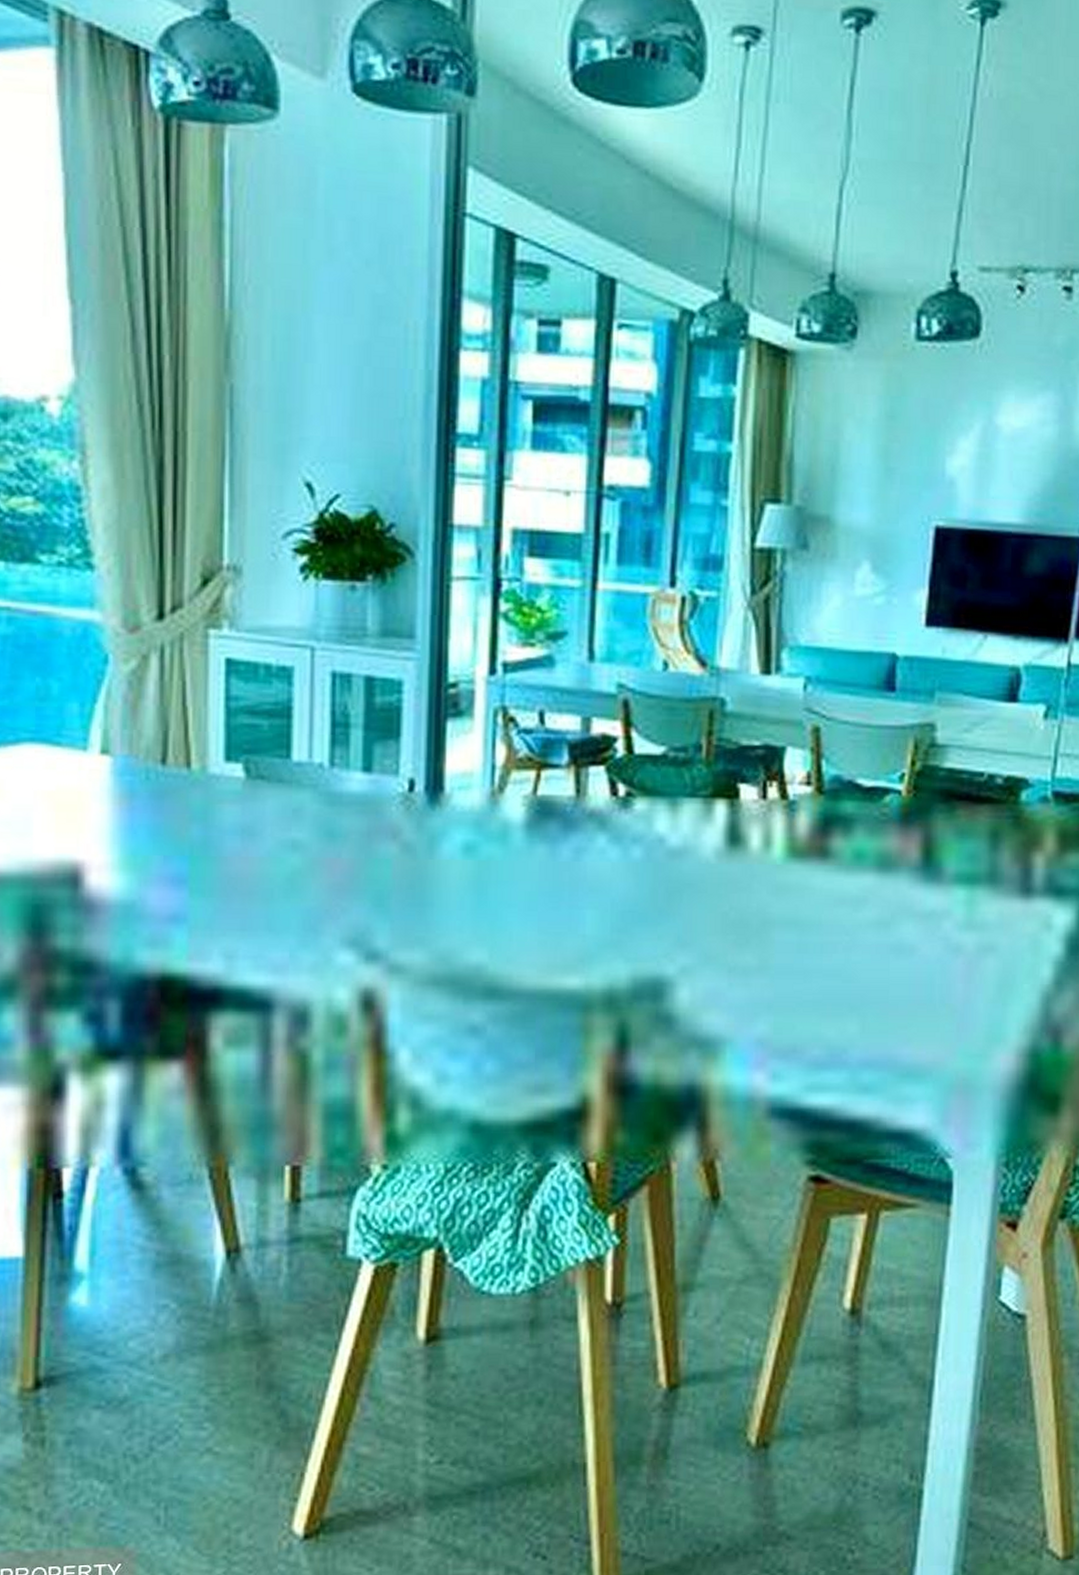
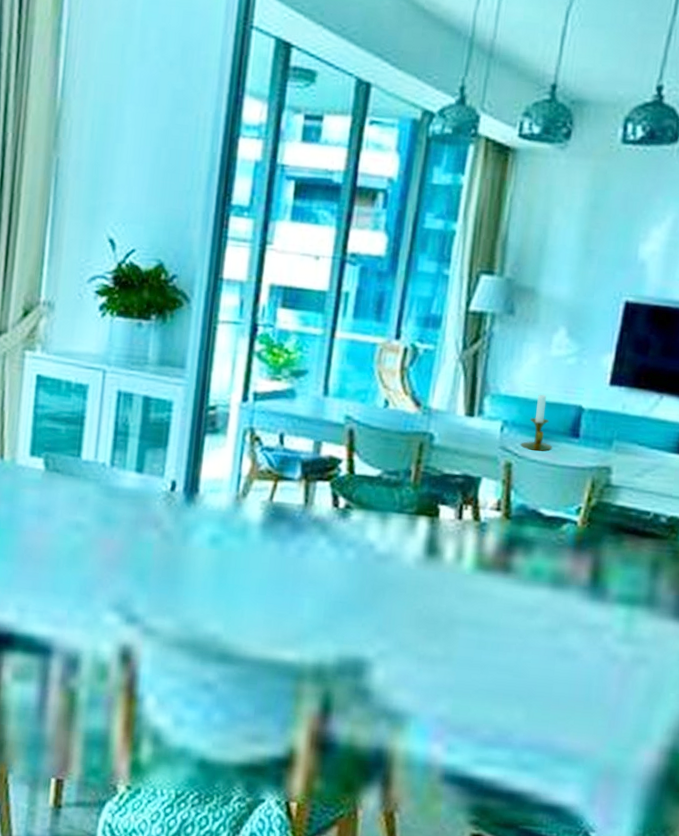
candlestick: none [828,642,867,710] -> present [520,394,553,451]

